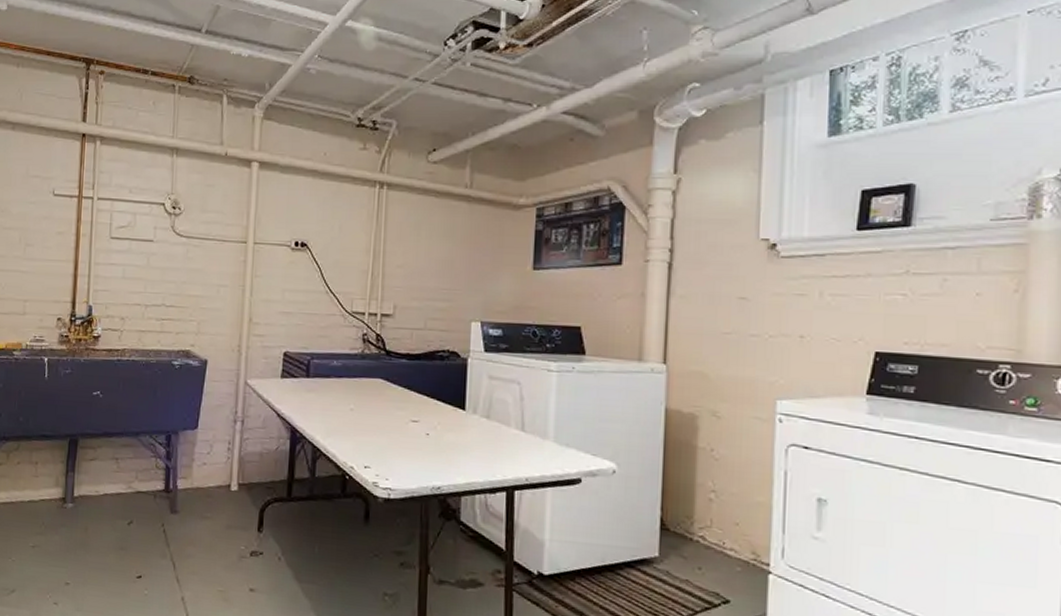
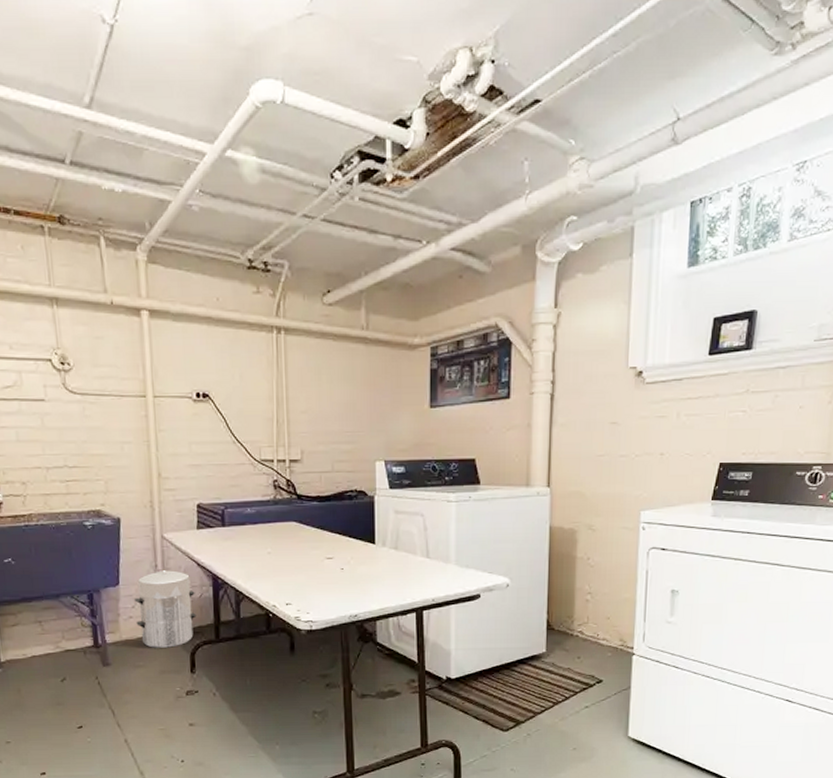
waste bin: none [209,415,272,501] -> present [134,568,197,648]

